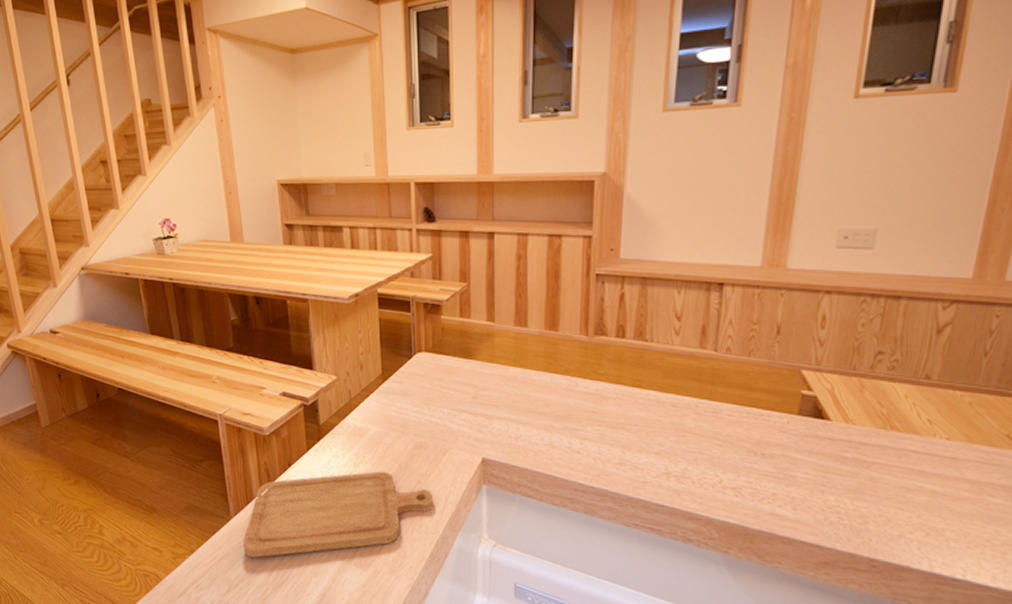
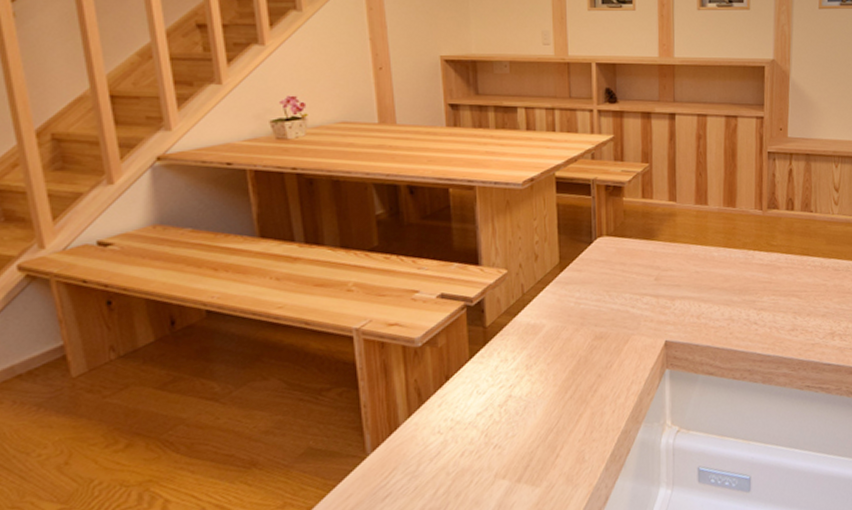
chopping board: present [243,471,433,558] -> none [383,369,614,500]

